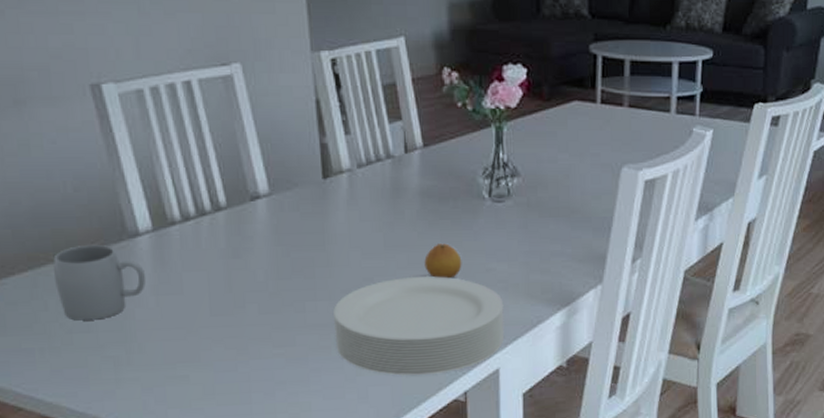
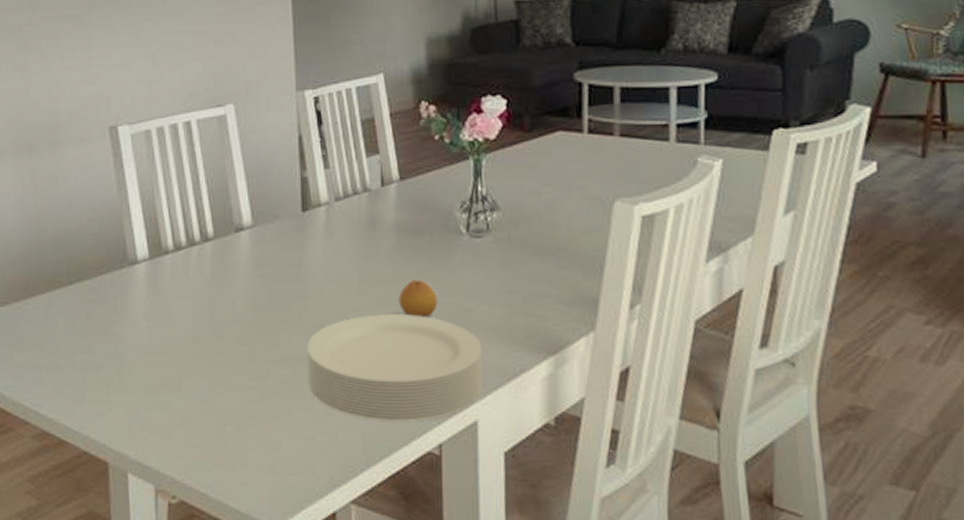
mug: present [53,244,147,321] -> none [66,270,140,342]

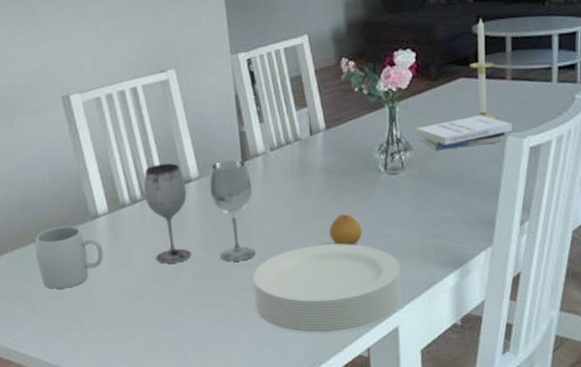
mug: none [66,270,140,342] -> present [35,225,104,289]
wineglass: none [190,208,312,326] -> present [143,160,256,264]
books: none [504,175,621,213] -> present [415,115,513,151]
candle: none [570,65,602,181] -> present [470,19,497,119]

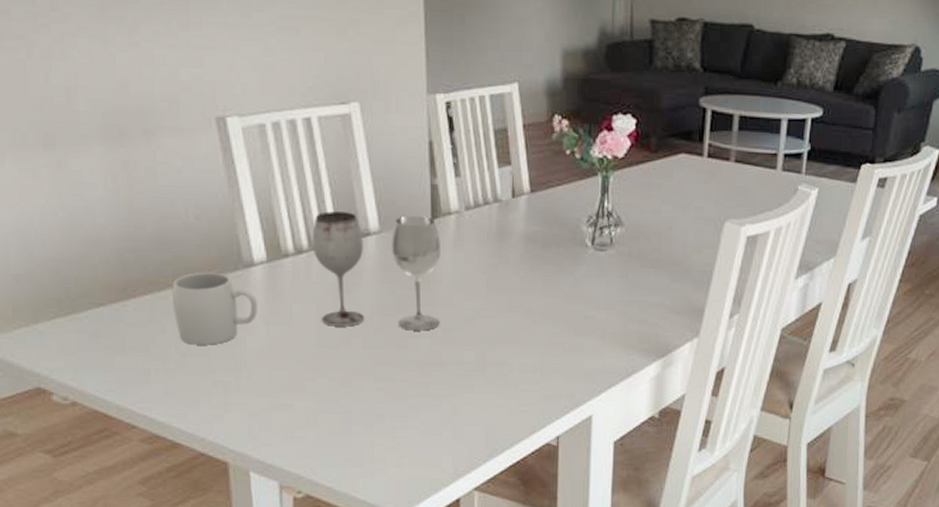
plate: present [253,243,403,334] -> none [435,320,600,418]
fruit: present [329,214,363,246] -> none [525,289,562,324]
books: present [415,115,513,151] -> none [628,196,732,230]
candle: present [470,19,497,119] -> none [689,91,718,202]

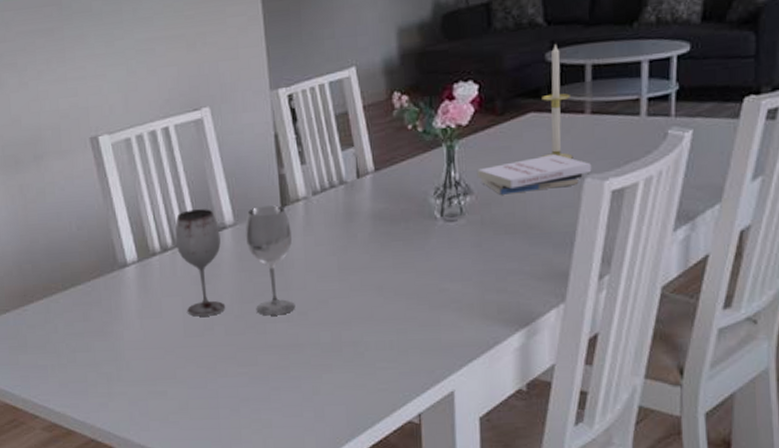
mug: present [172,271,259,345] -> none [62,274,133,341]
books: none [628,196,732,230] -> present [477,154,592,195]
candle: none [689,91,718,202] -> present [542,44,573,159]

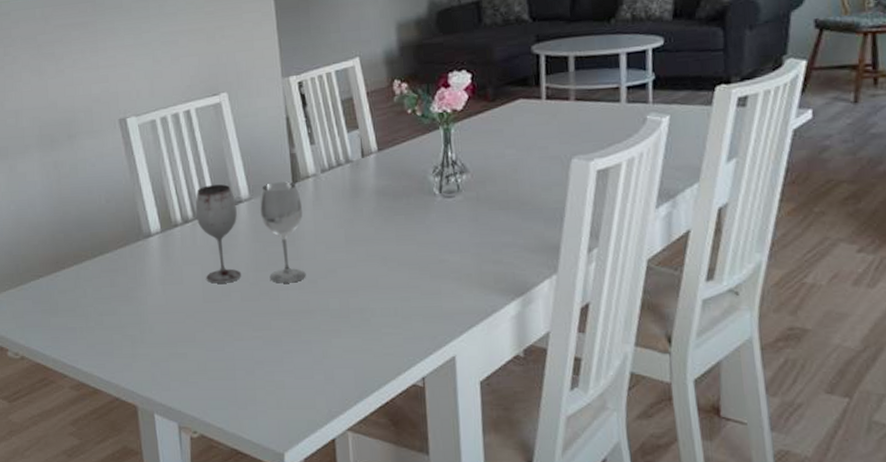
books: present [477,154,592,195] -> none [471,137,578,174]
candle: present [542,44,573,159] -> none [529,38,560,141]

